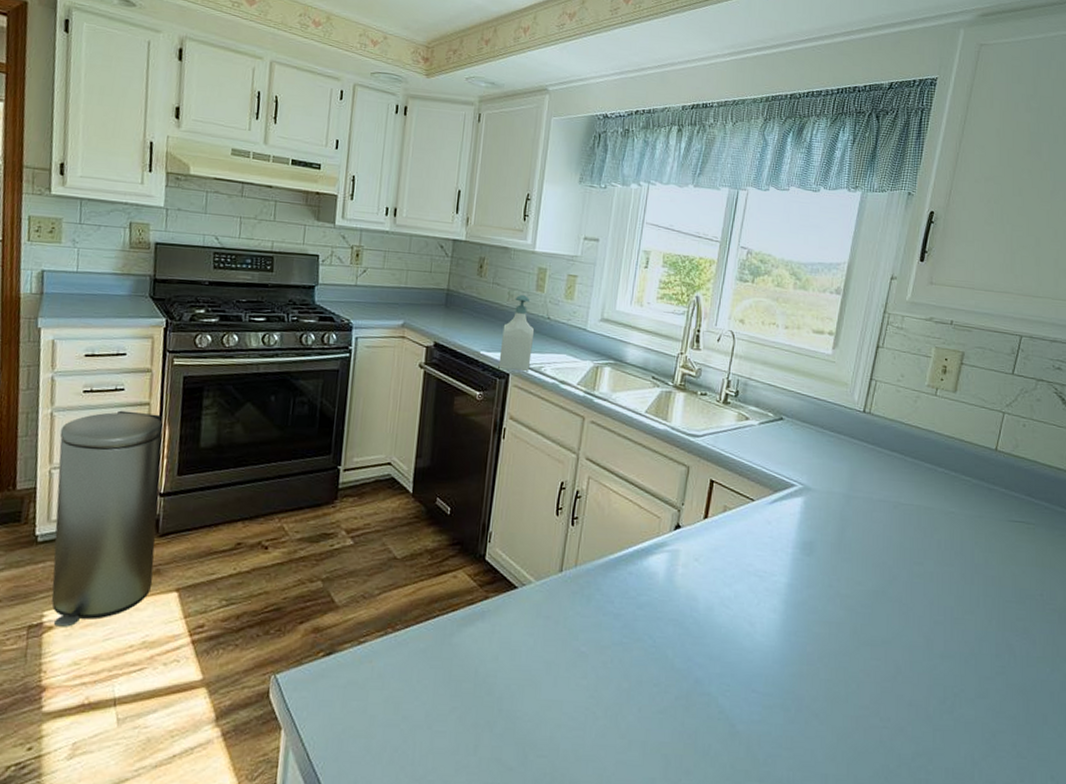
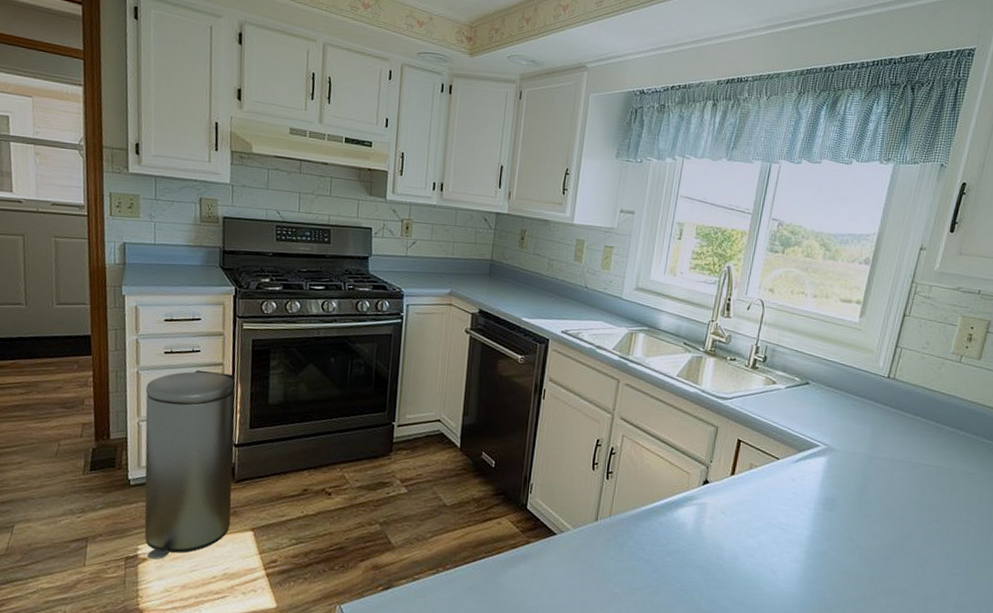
soap bottle: present [498,294,535,372] -> none [539,264,573,337]

